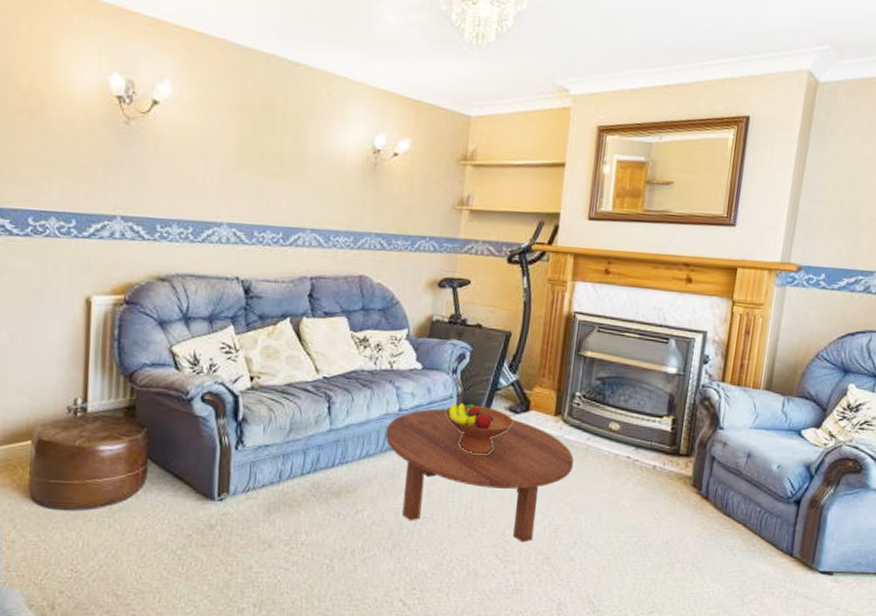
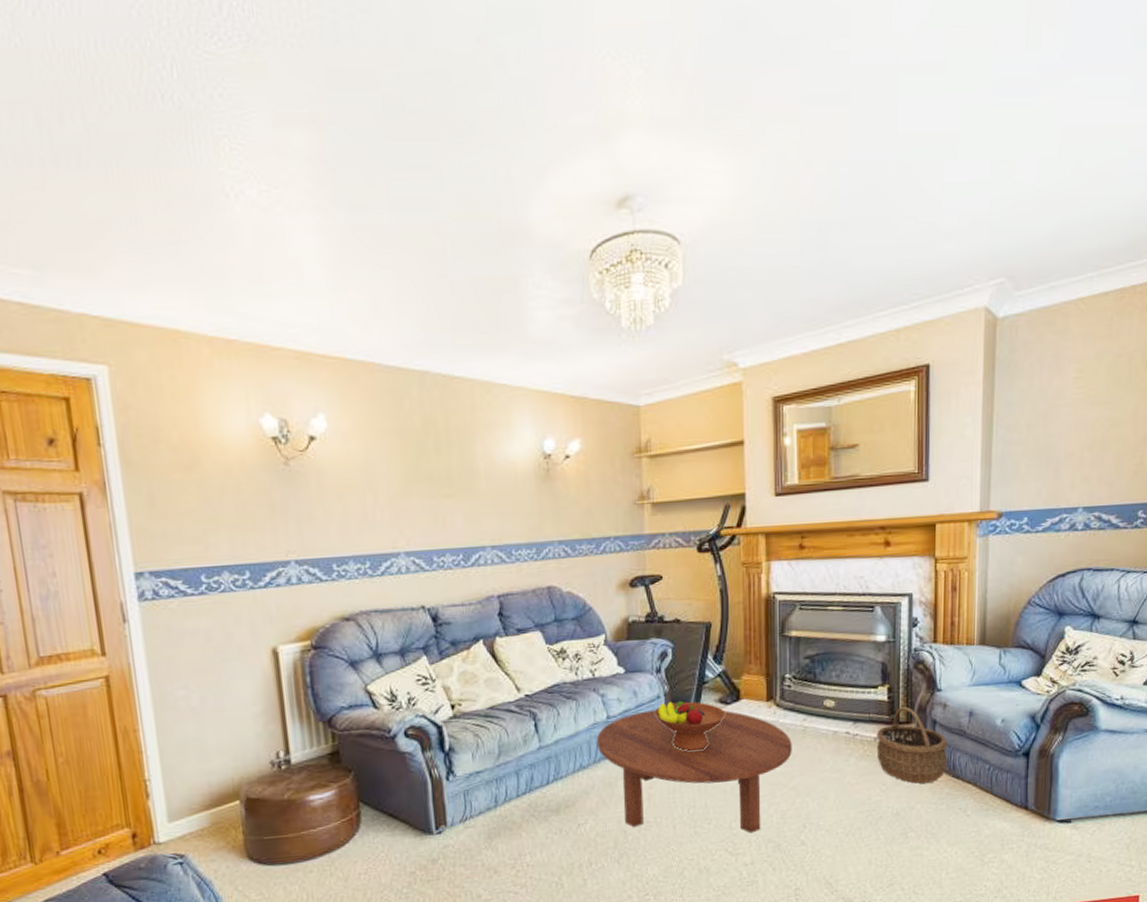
wicker basket: none [654,439,724,518] -> present [876,706,948,784]

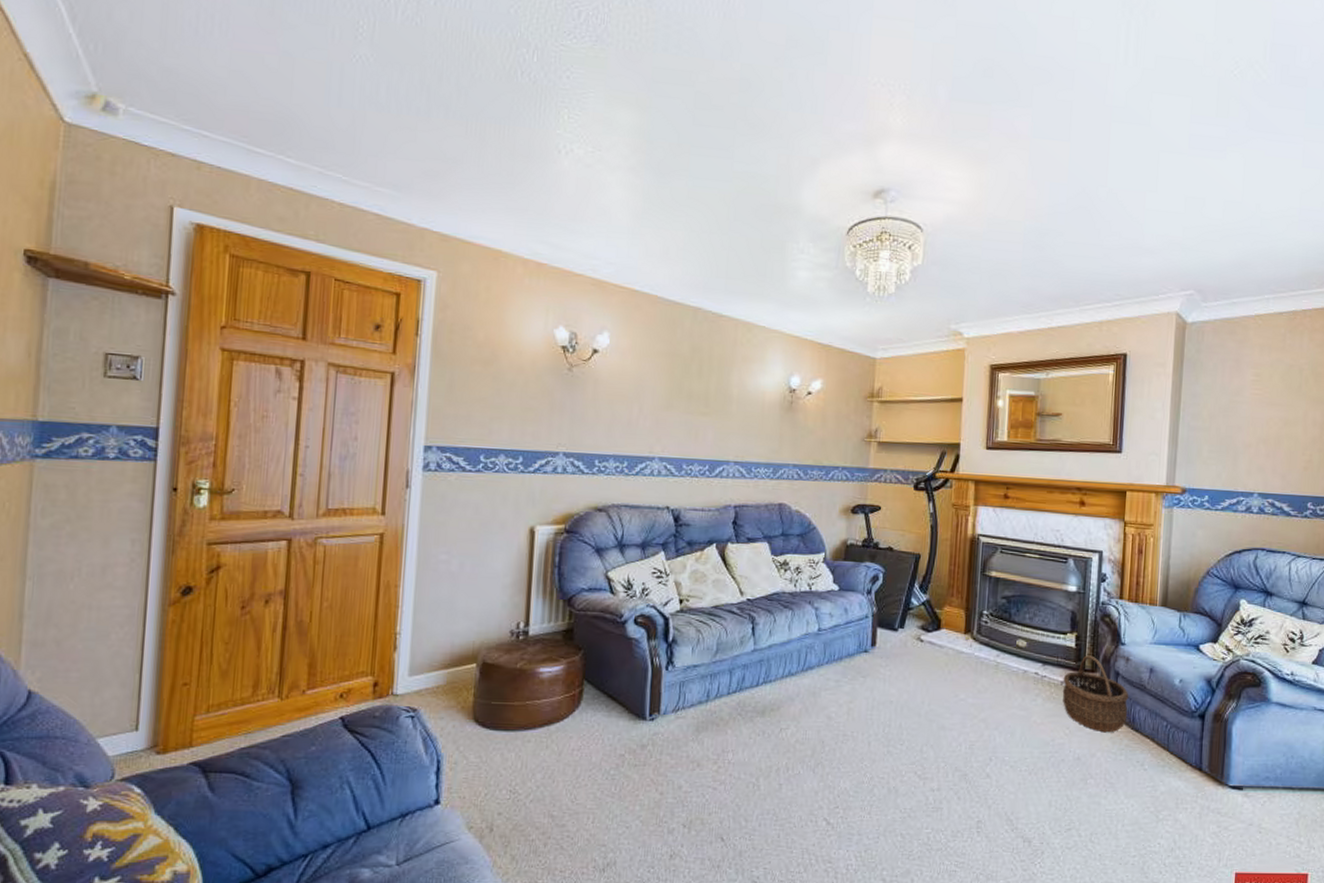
coffee table: present [596,710,792,834] -> none [806,628,985,760]
fruit bowl: present [655,700,726,752] -> none [862,622,927,673]

